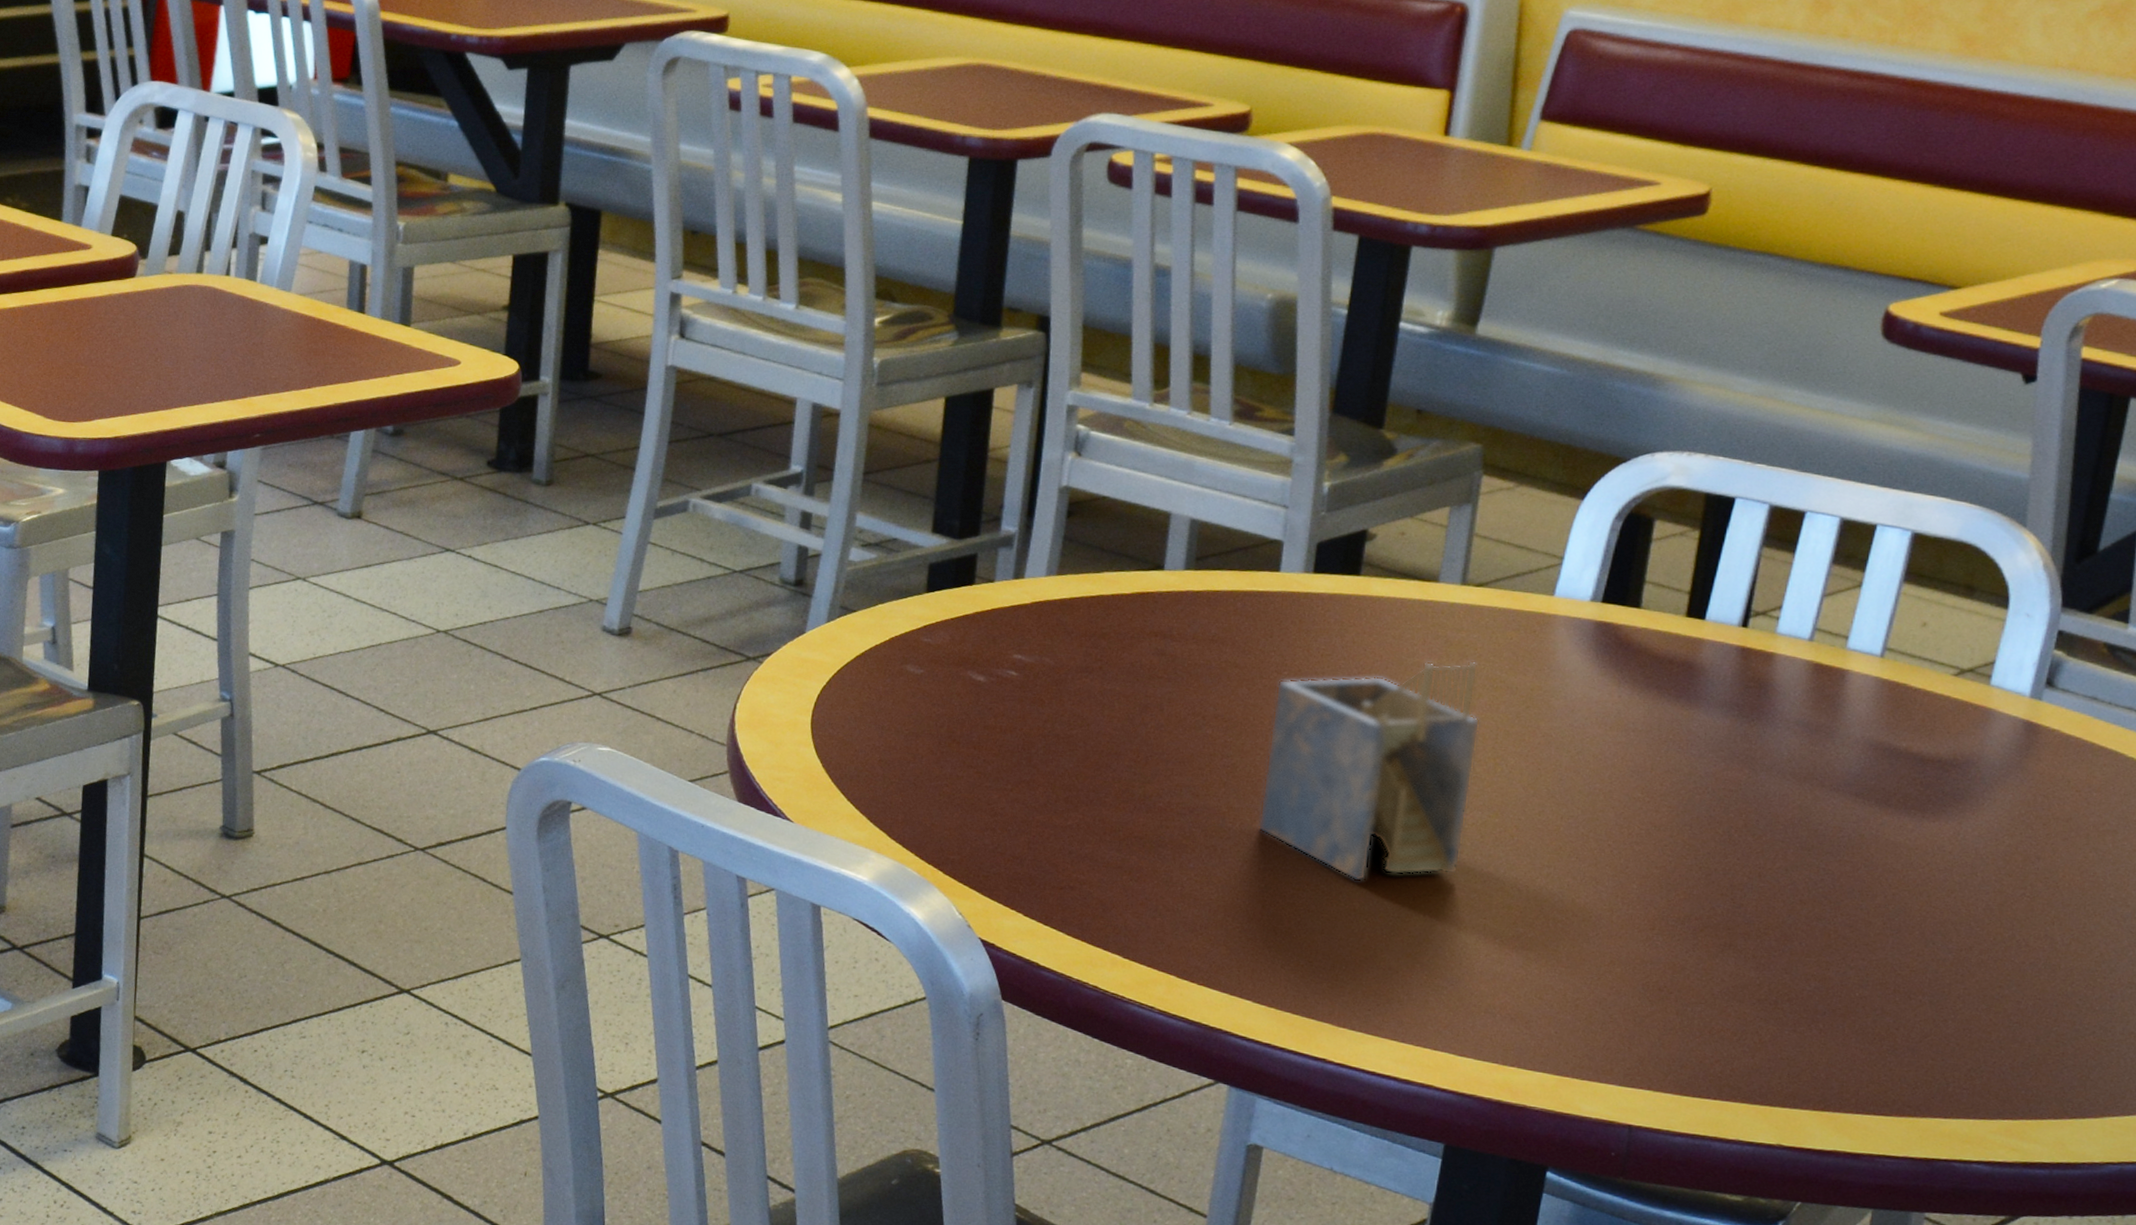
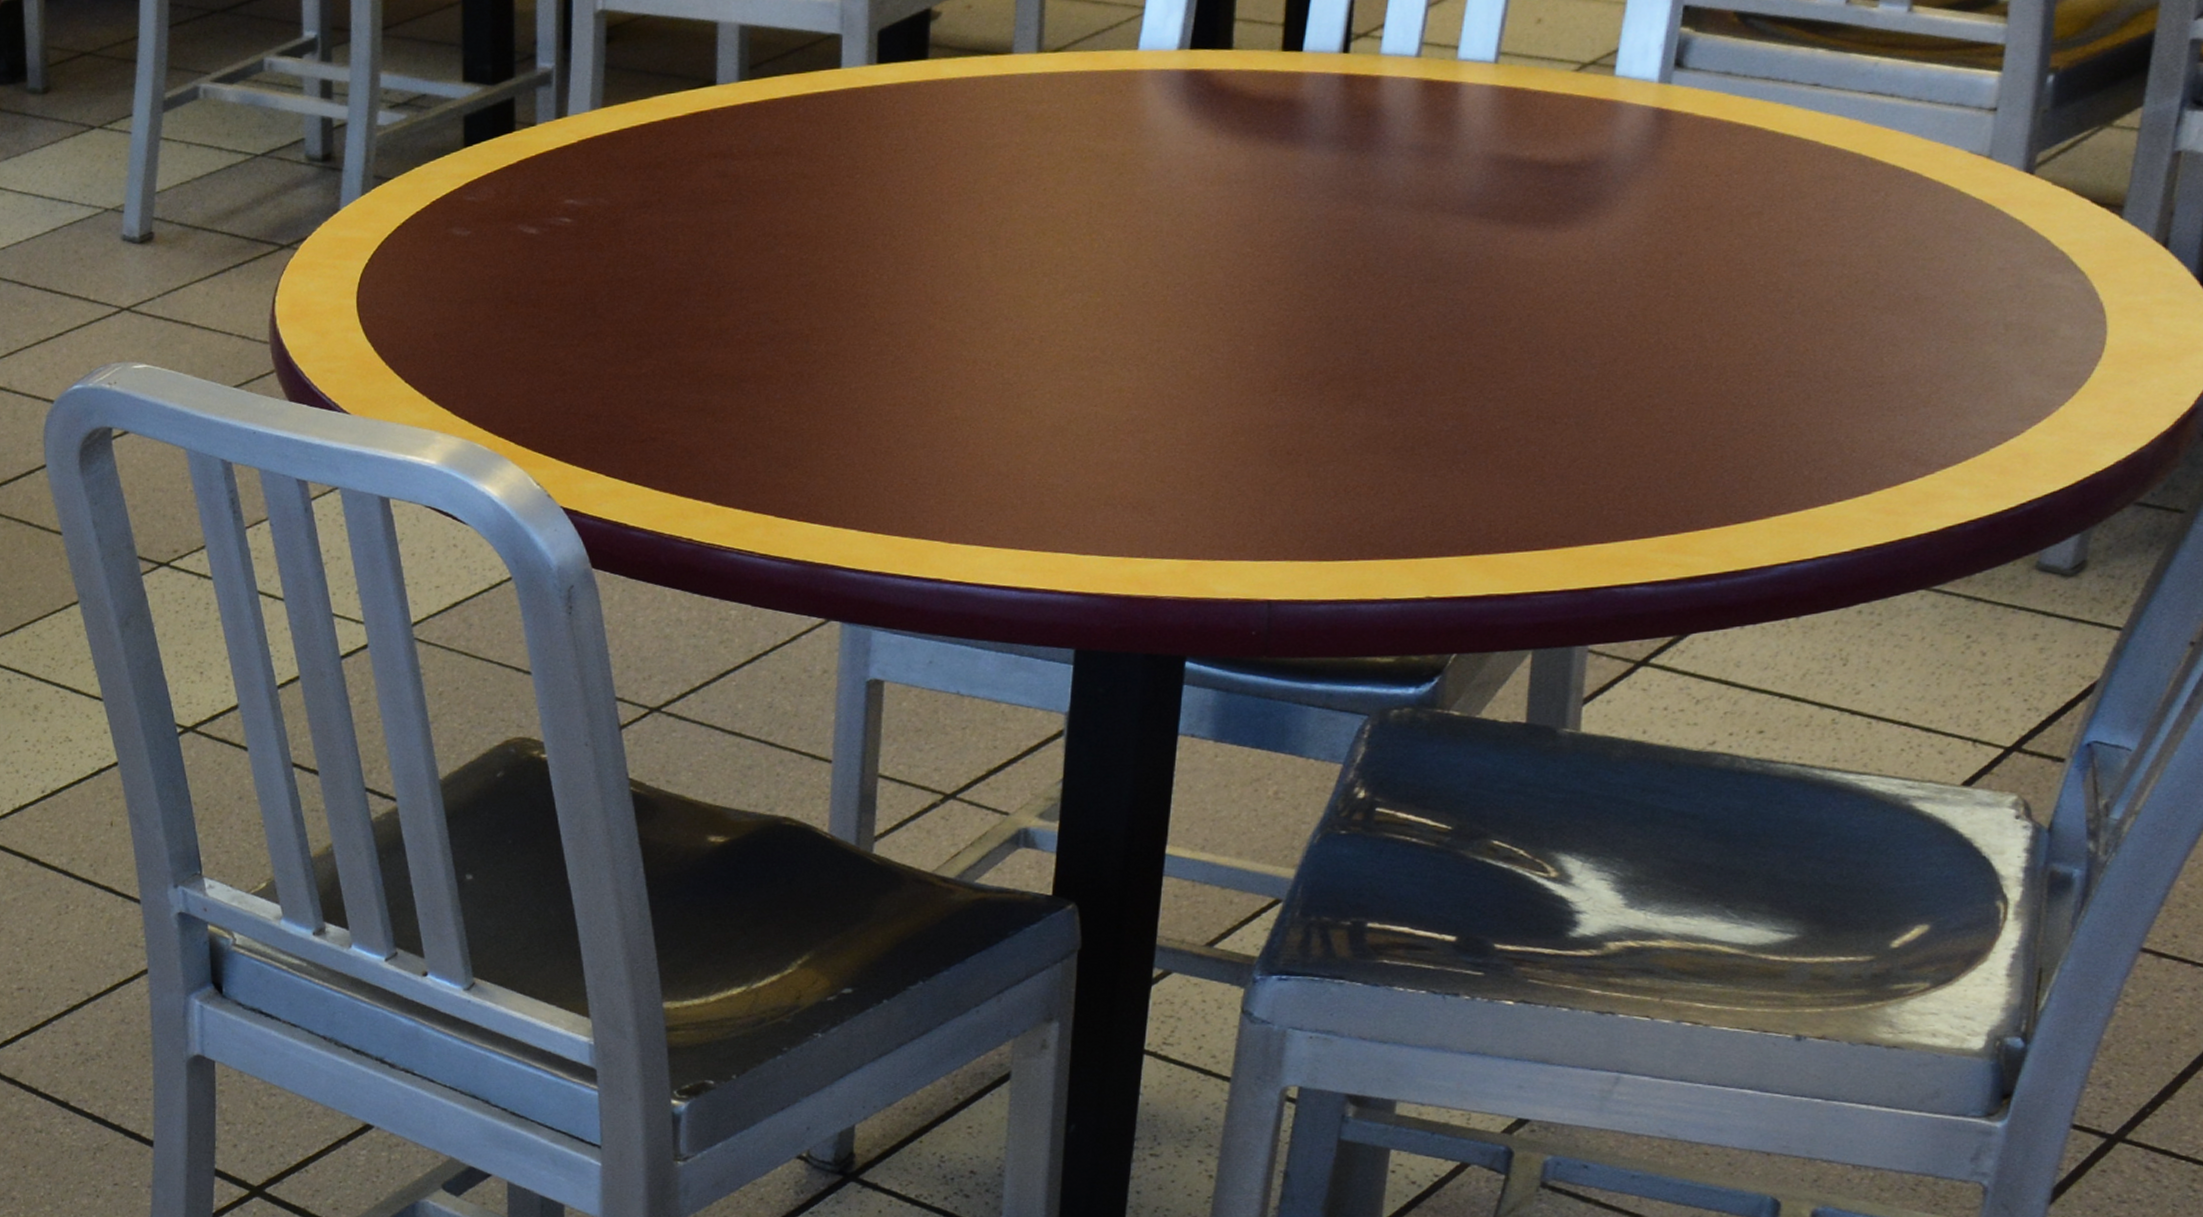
napkin holder: present [1258,661,1480,882] -> none [844,133,1071,388]

